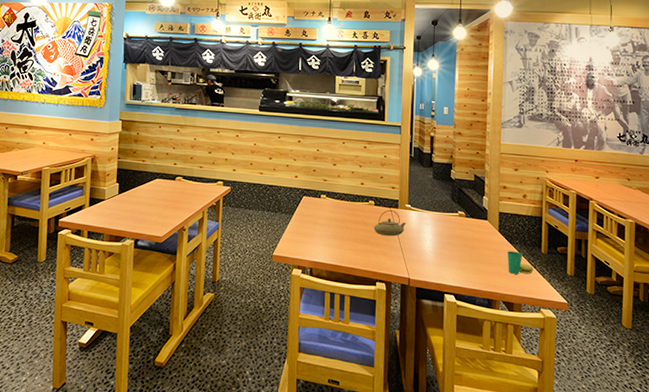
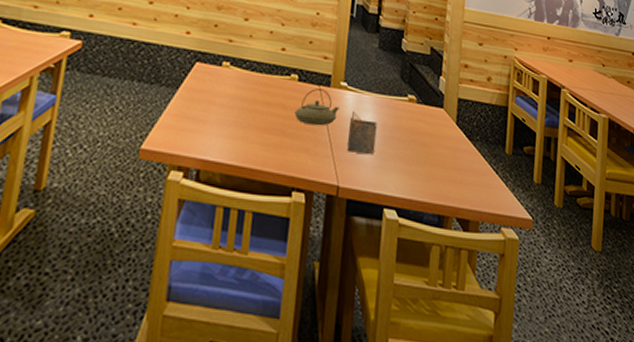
napkin holder: none [414,224,436,256] -> present [347,110,378,155]
cup: present [506,251,534,275] -> none [464,150,496,182]

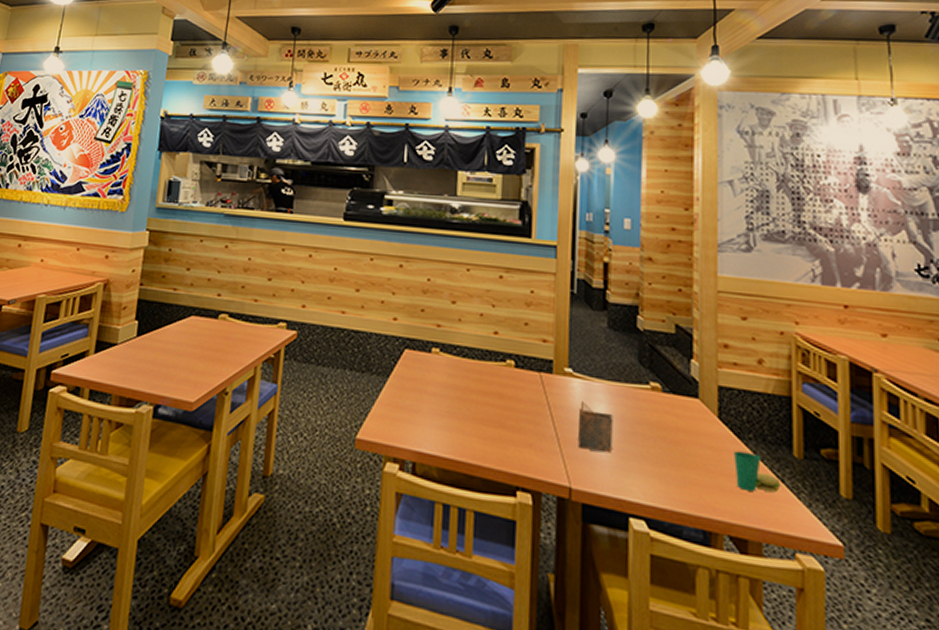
teapot: present [294,88,339,126] -> none [513,376,565,418]
cup: none [464,150,496,182] -> present [733,450,781,493]

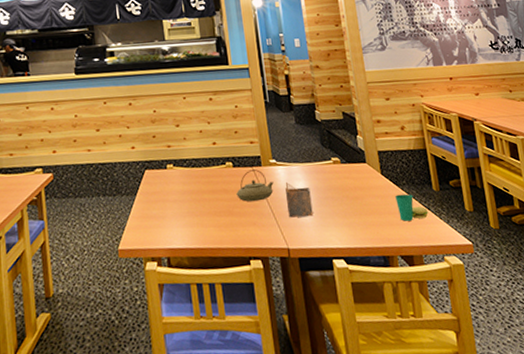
teapot: none [513,376,565,418] -> present [236,169,274,202]

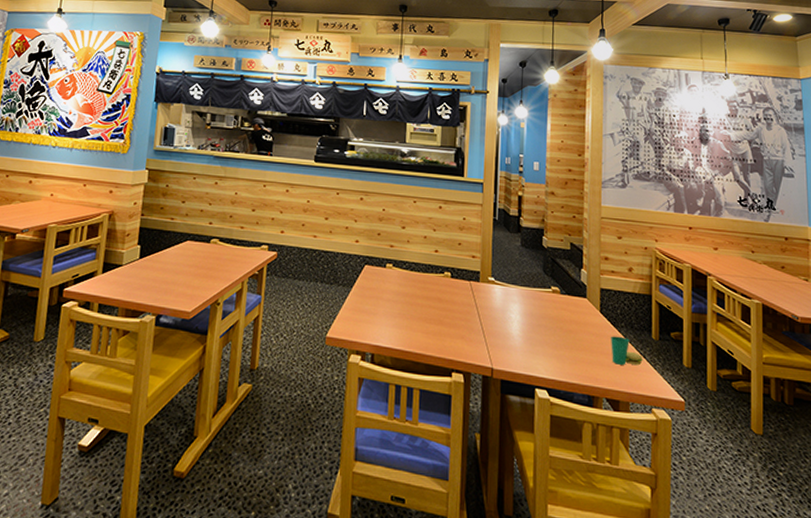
teapot: present [236,169,274,202] -> none [450,284,489,316]
napkin holder: present [285,181,314,218] -> none [498,301,524,341]

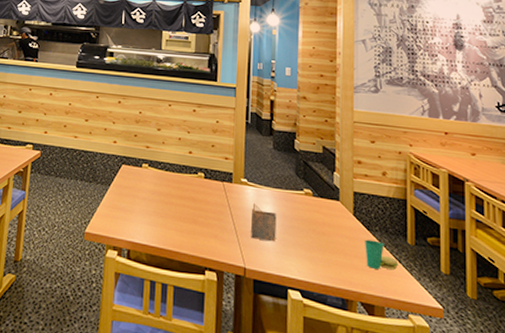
napkin holder: none [498,301,524,341] -> present [251,202,277,242]

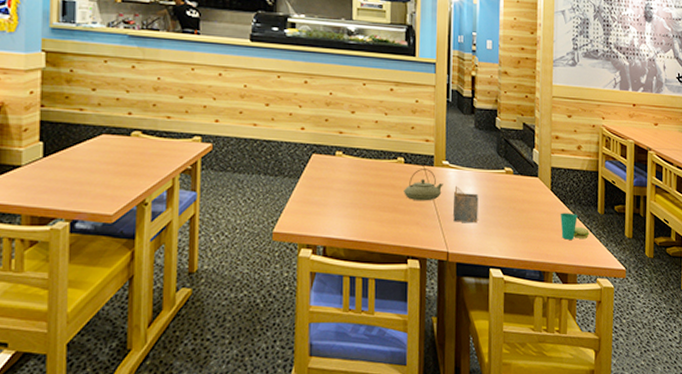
teapot: none [203,184,241,216] -> present [404,169,443,201]

